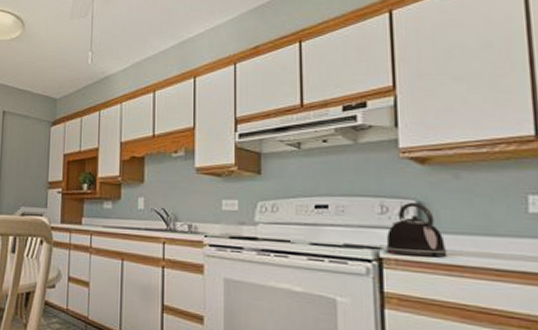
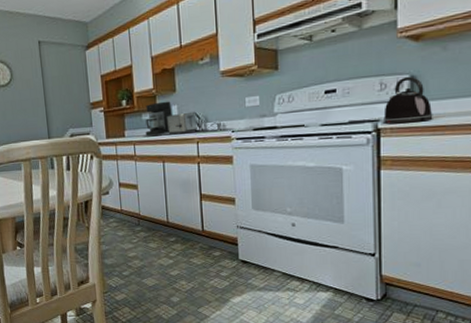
coffee maker: none [105,191,138,229] -> present [145,101,172,137]
toaster: none [130,206,165,231] -> present [166,111,198,135]

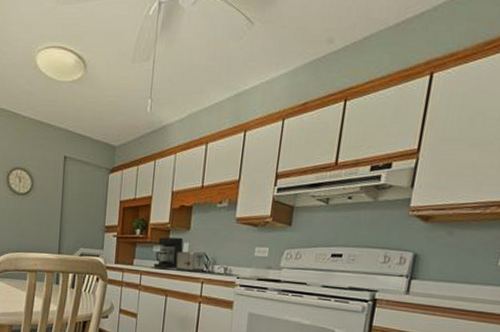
kettle: present [384,76,433,125] -> none [381,253,428,300]

